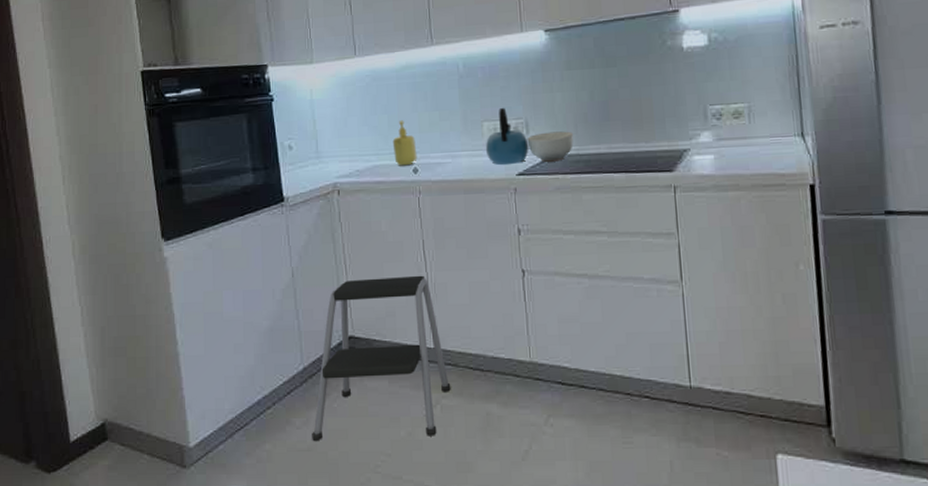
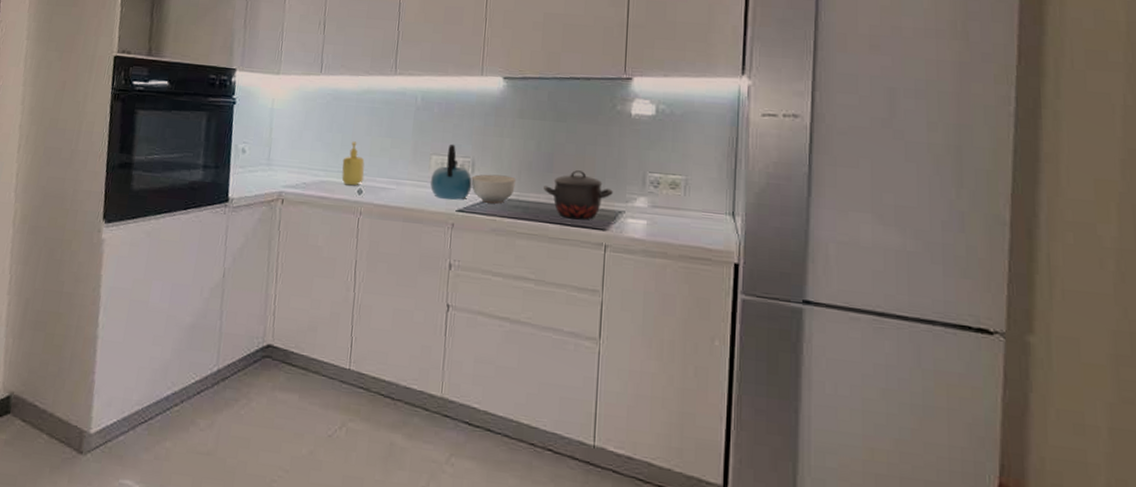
step stool: present [312,275,451,442] -> none [213,289,360,459]
cooking pot: none [603,114,675,165] -> present [544,170,613,220]

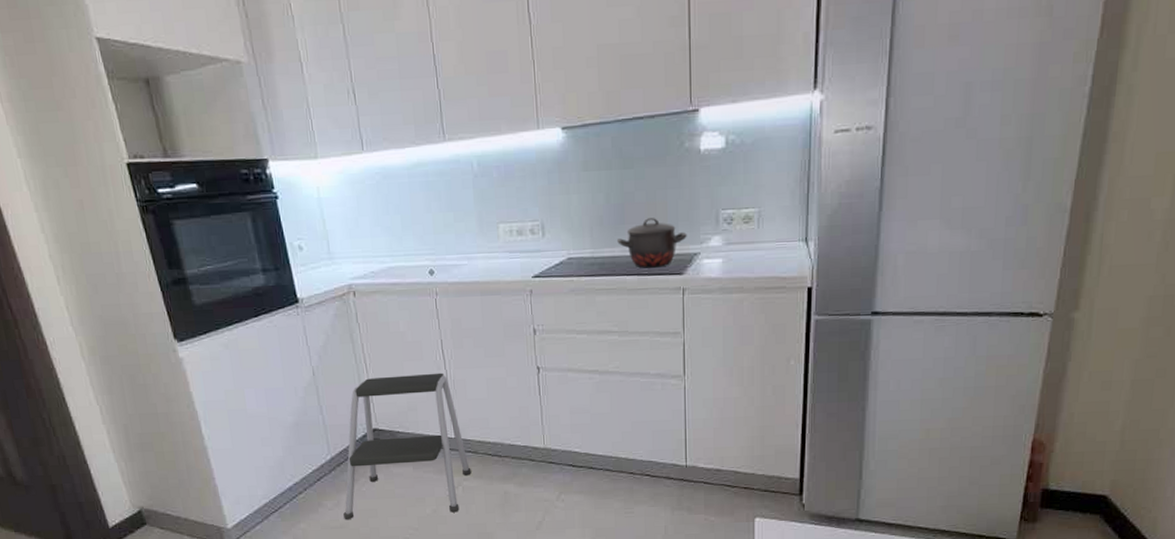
step stool: none [213,289,360,459] -> present [343,372,472,520]
soap dispenser: present [341,141,365,186] -> none [407,221,433,268]
kettle: present [430,143,473,201] -> none [501,208,545,268]
bowl: present [471,174,517,204] -> none [543,234,589,265]

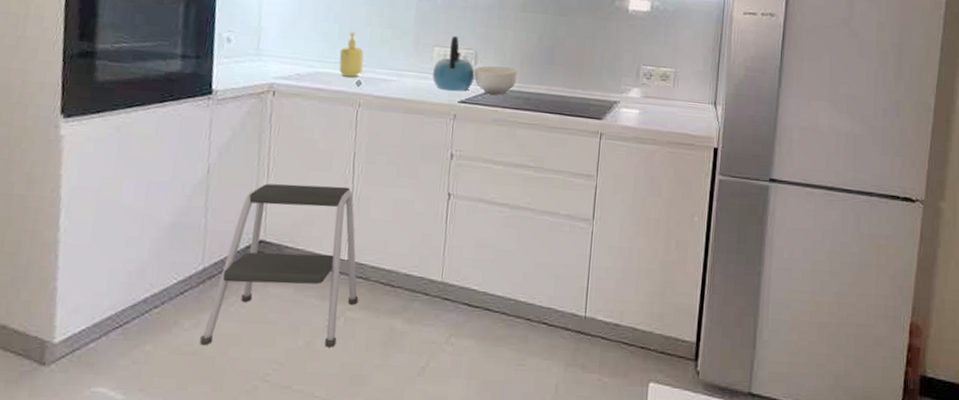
soap dispenser: none [407,221,433,268] -> present [339,31,364,78]
kettle: none [501,208,545,268] -> present [432,35,475,92]
bowl: none [543,234,589,265] -> present [474,66,519,95]
cooking pot: present [617,218,687,268] -> none [544,63,609,110]

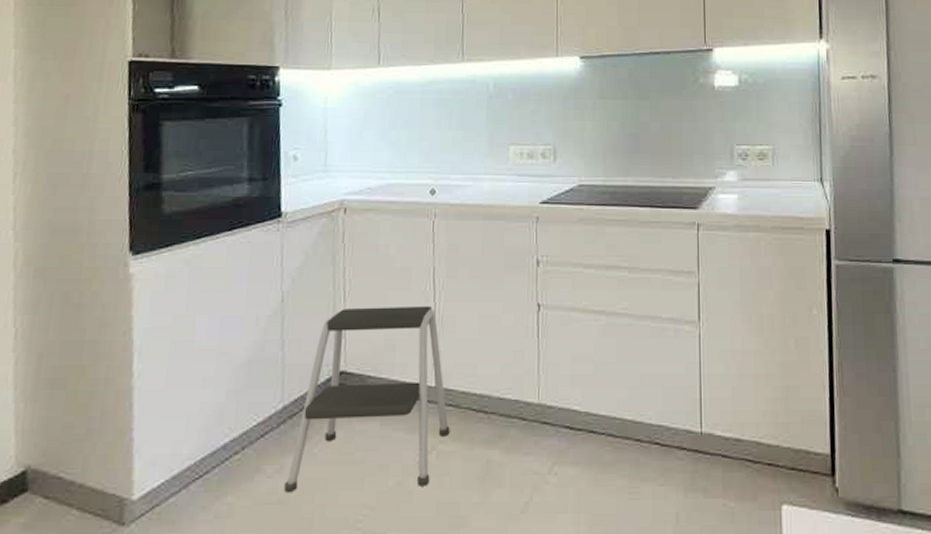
soap dispenser: present [339,31,364,78] -> none [410,137,437,186]
kettle: present [432,35,475,92] -> none [509,131,555,192]
bowl: present [474,66,519,95] -> none [554,161,602,191]

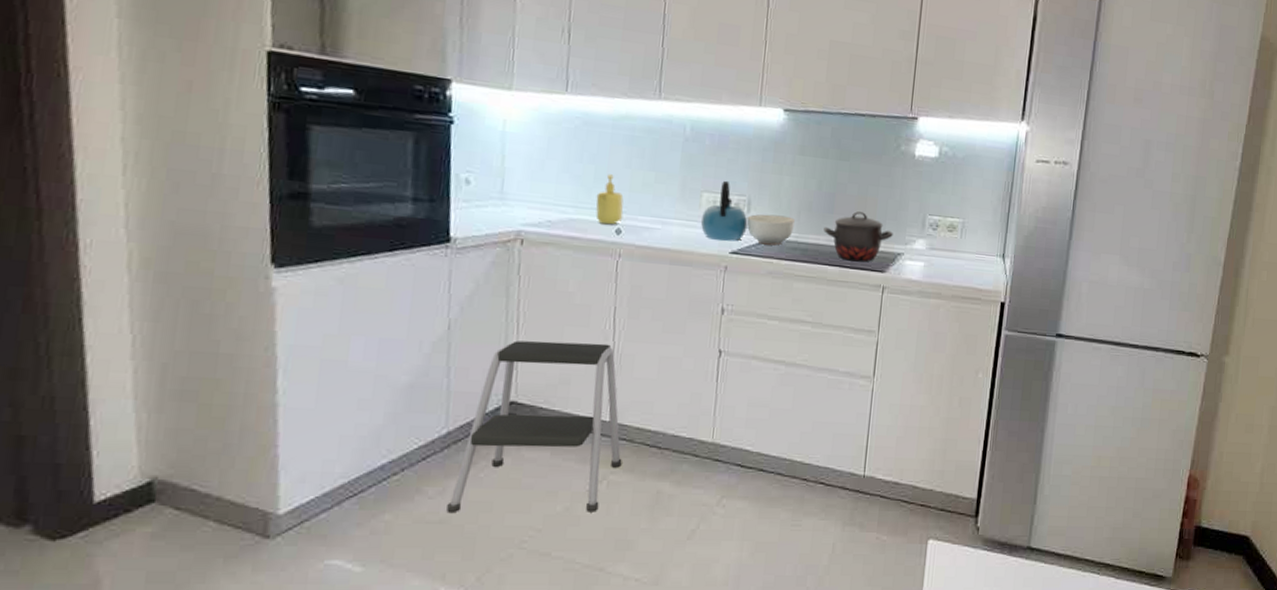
soap dispenser: none [410,137,437,186] -> present [596,174,624,225]
kettle: none [509,131,555,192] -> present [700,180,748,242]
bowl: none [554,161,602,191] -> present [746,214,796,246]
cooking pot: none [631,149,702,200] -> present [824,211,893,262]

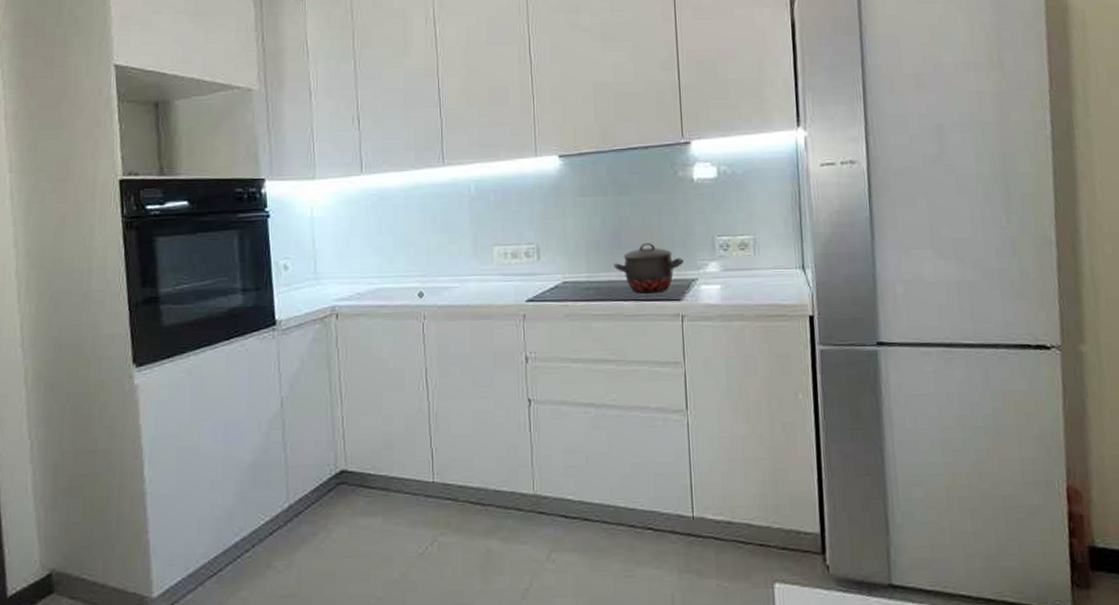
step stool: present [446,340,622,514] -> none [295,404,450,587]
soap dispenser: present [596,174,624,225] -> none [397,242,423,290]
kettle: present [700,180,748,242] -> none [494,231,539,292]
bowl: present [746,214,796,246] -> none [538,258,585,289]

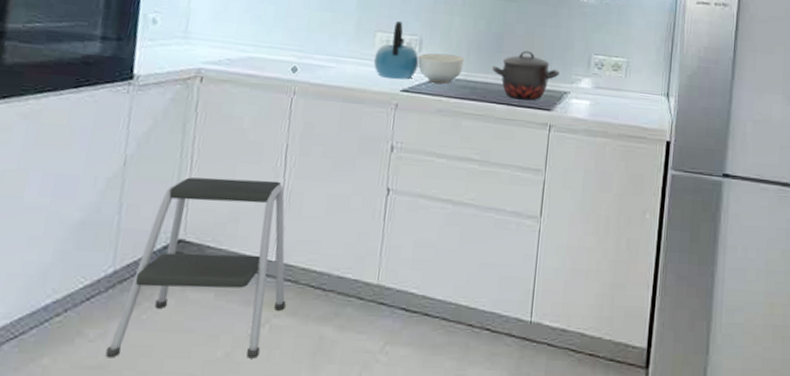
step stool: none [295,404,450,587] -> present [105,177,286,359]
kettle: none [494,231,539,292] -> present [373,20,419,80]
bowl: none [538,258,585,289] -> present [418,53,465,84]

